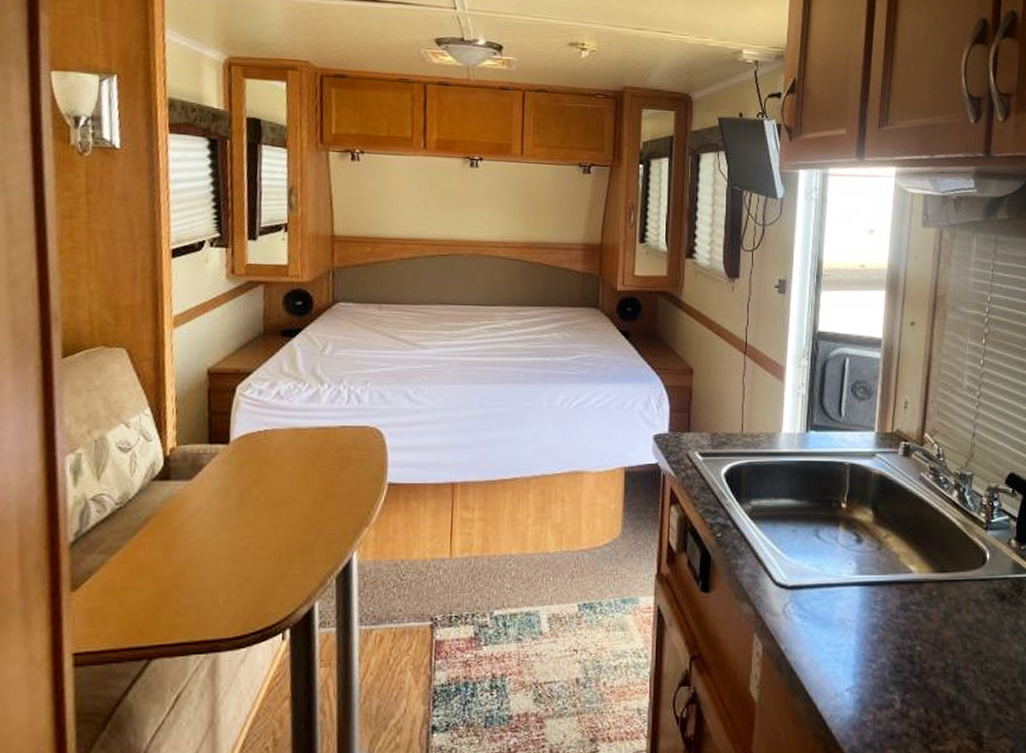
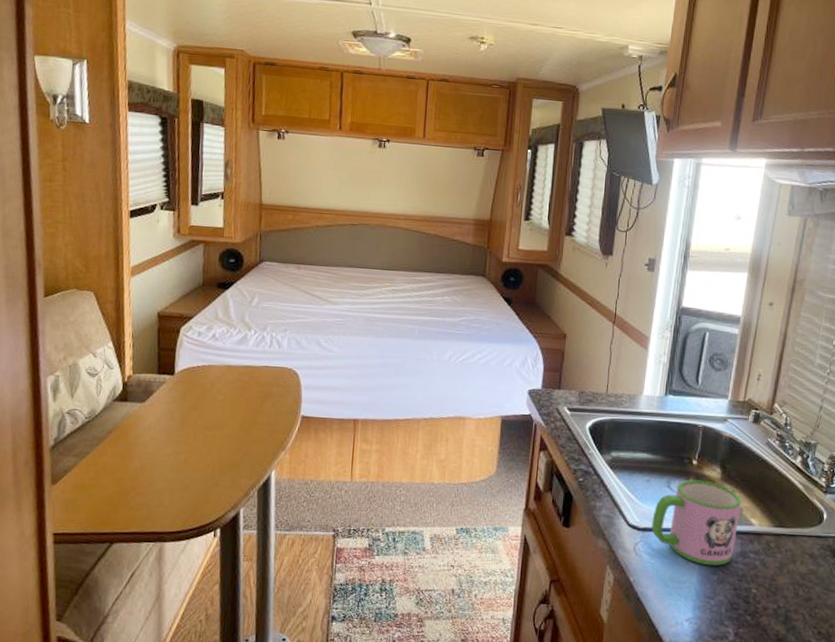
mug: none [801,525,898,623] -> present [651,479,742,565]

